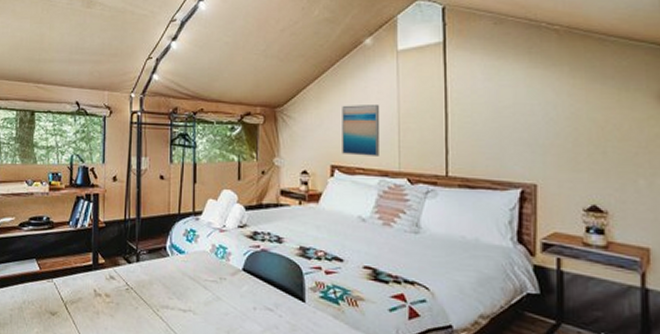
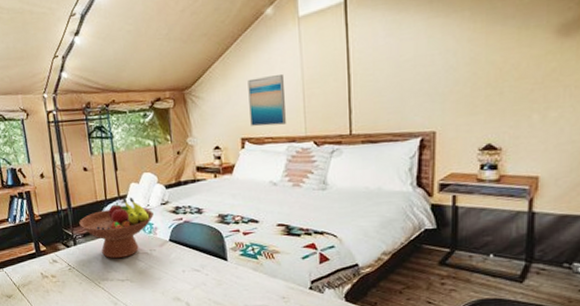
fruit bowl: none [146,213,229,284] -> present [79,197,154,259]

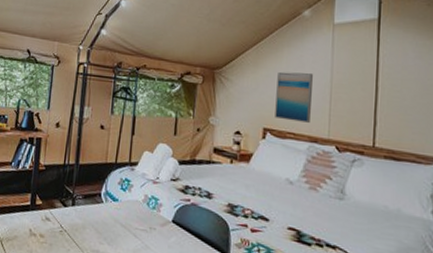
fruit bowl: present [79,197,154,259] -> none [83,164,161,231]

